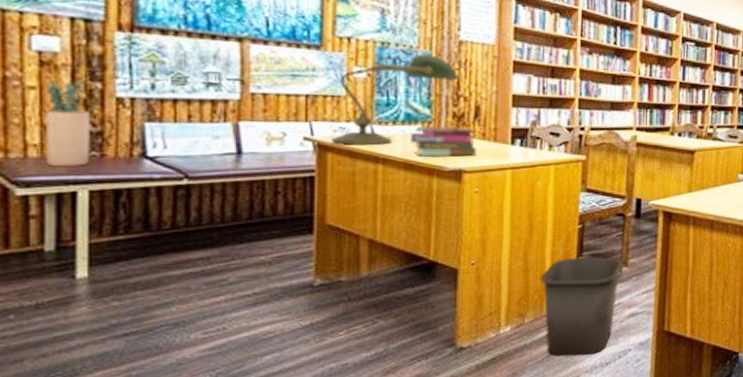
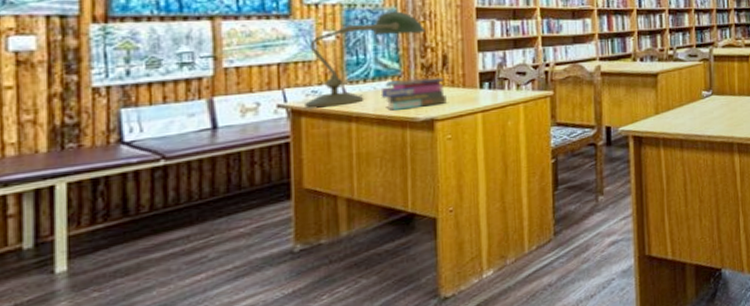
vase: present [46,73,90,168] -> none [22,68,67,164]
waste bin: present [540,258,623,357] -> none [519,188,598,295]

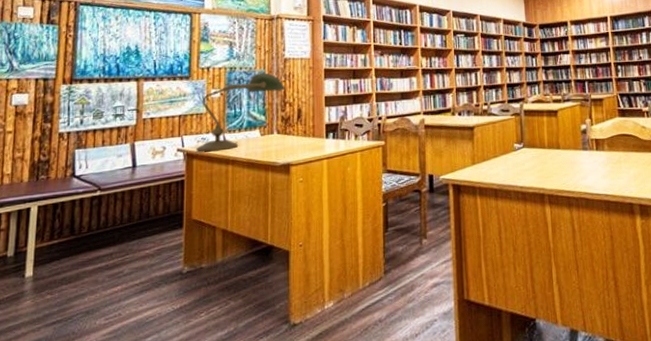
books: present [380,76,447,110] -> none [251,127,300,156]

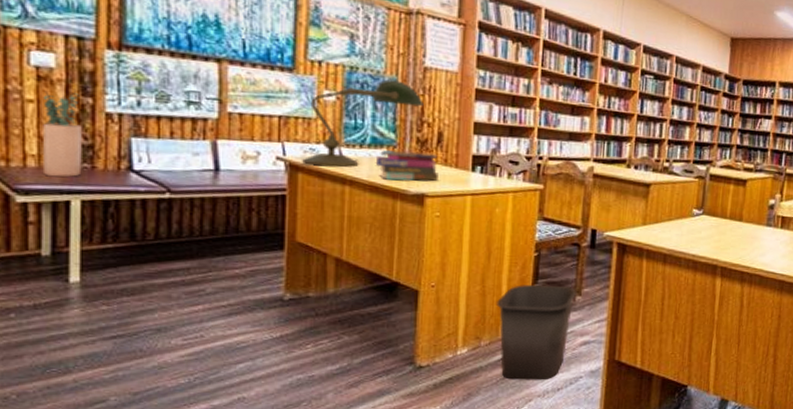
vase: none [14,118,42,190] -> present [43,88,82,178]
books: none [251,127,300,156] -> present [375,150,438,182]
waste bin: none [355,232,422,330] -> present [497,285,576,380]

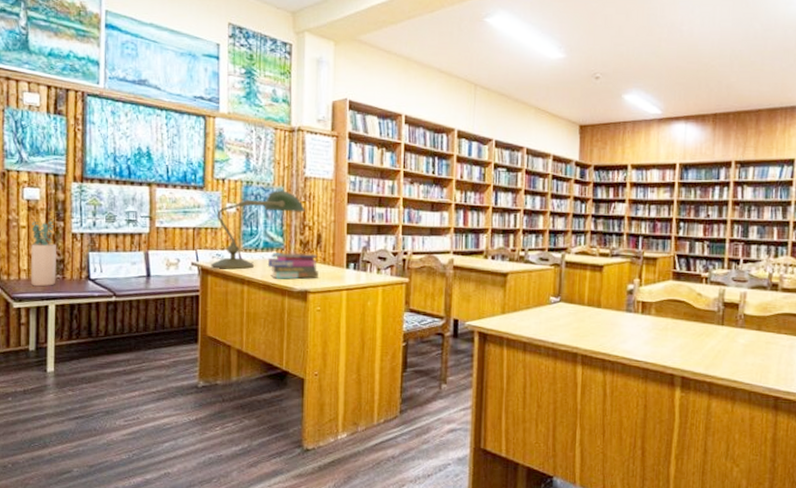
waste bin: present [497,285,576,380] -> none [371,373,442,466]

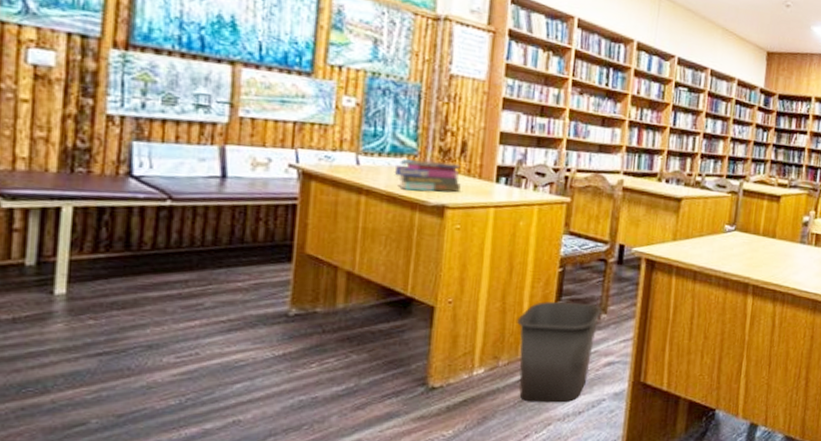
vase: present [31,215,56,287] -> none [34,89,79,183]
desk lamp: present [211,190,305,270] -> none [316,86,448,177]
waste bin: none [371,373,442,466] -> present [517,302,602,403]

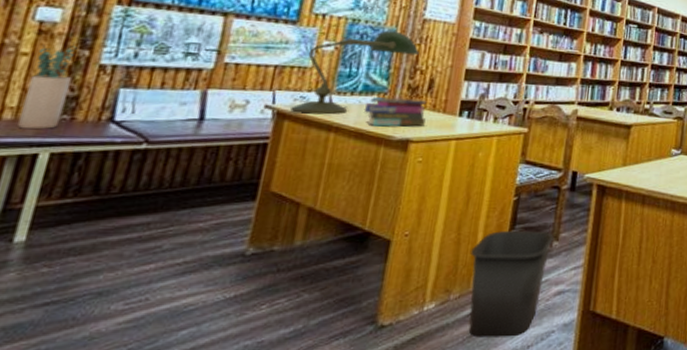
vase: none [34,89,79,183] -> present [18,42,77,130]
desk lamp: none [316,86,448,177] -> present [290,30,419,115]

